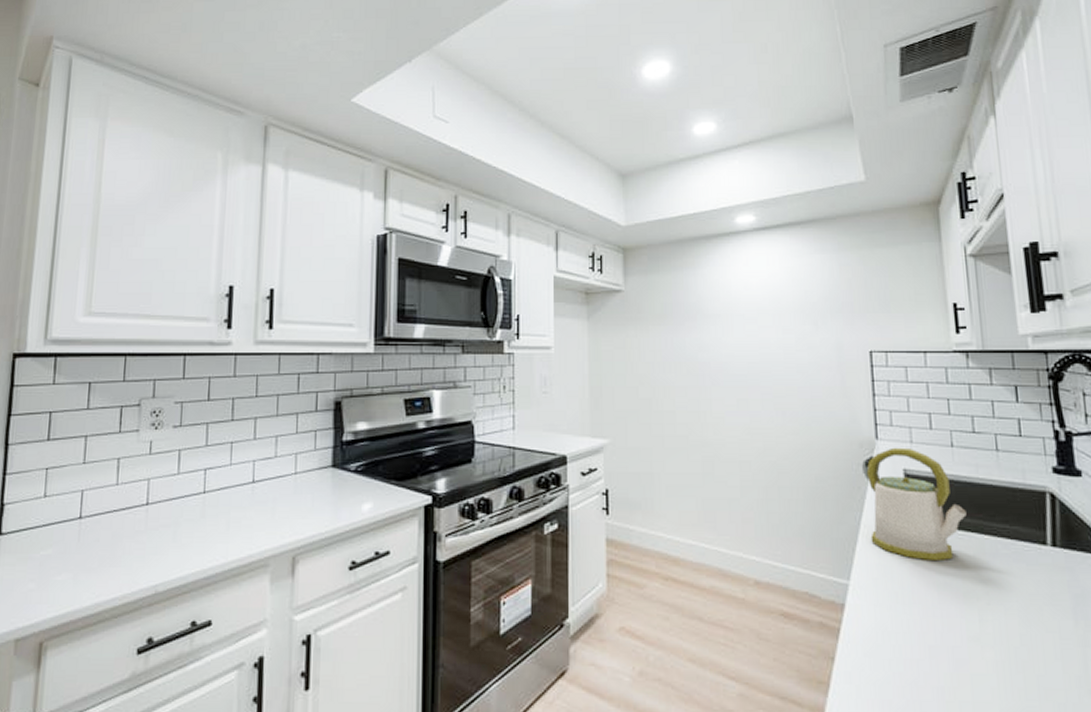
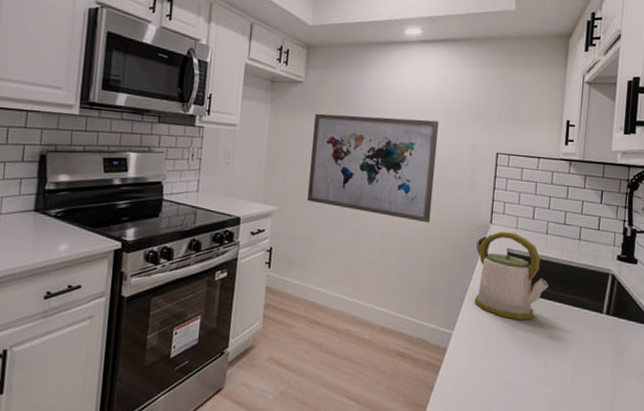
wall art: none [640,320,799,445] -> present [307,113,439,223]

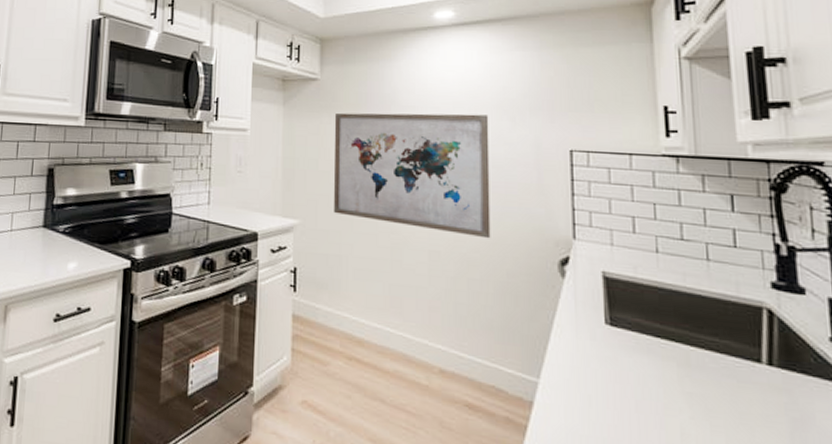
kettle: present [474,231,549,321] -> none [561,248,671,369]

